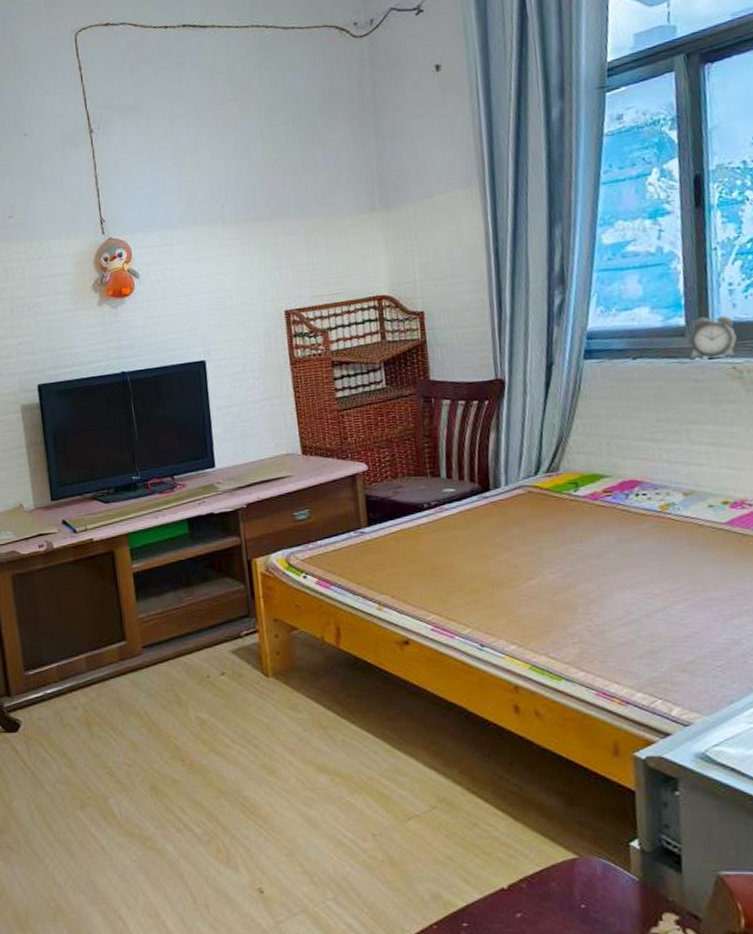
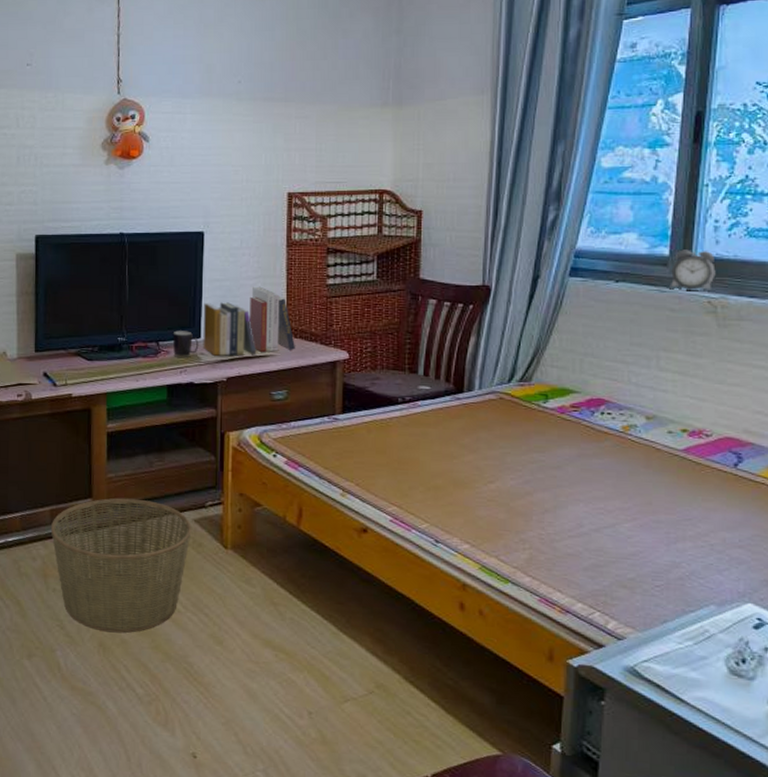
basket: none [87,636,230,774] -> present [50,498,192,633]
mug: none [186,461,214,489] -> present [172,330,199,357]
books: none [214,428,274,483] -> present [203,302,257,356]
books: none [260,408,312,474] -> present [249,286,295,352]

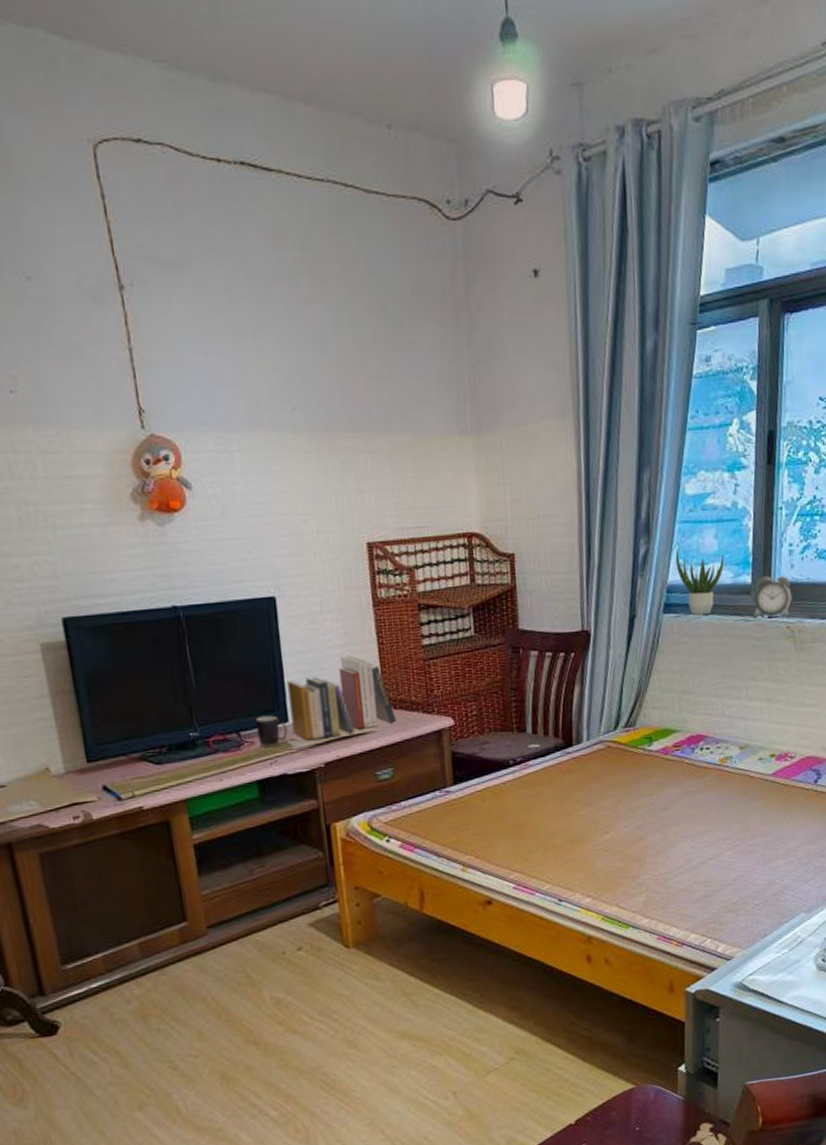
basket: present [50,498,192,633] -> none [142,912,308,1062]
potted plant: none [586,217,640,282] -> present [675,549,724,616]

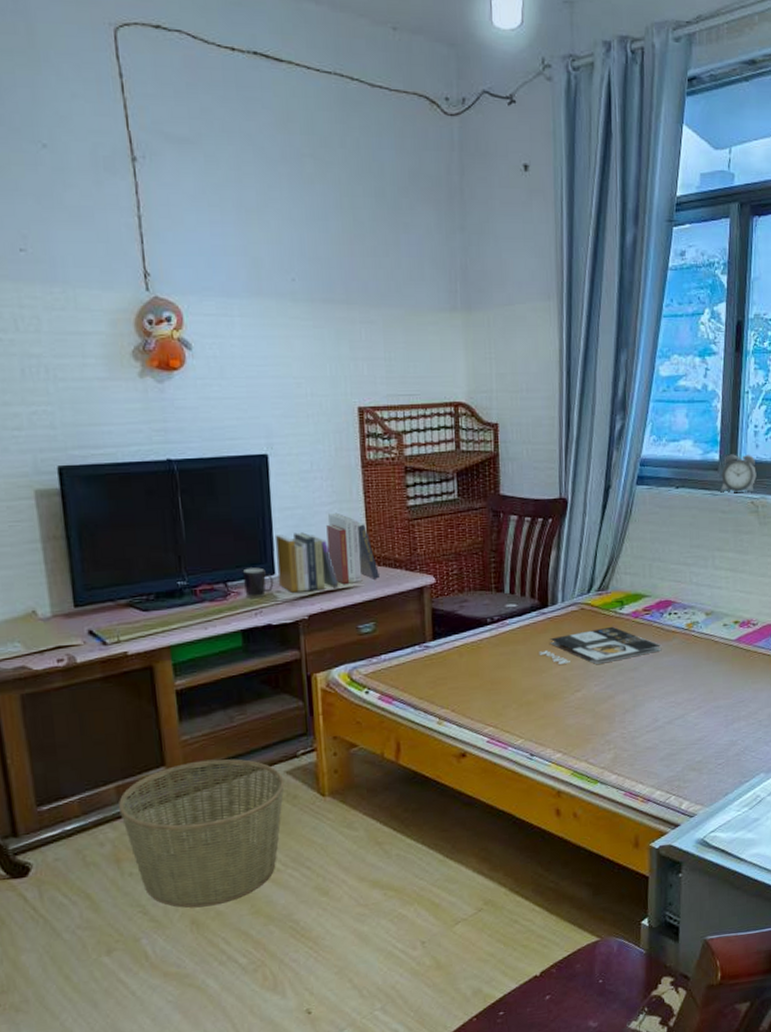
basket: none [142,912,308,1062] -> present [118,758,285,908]
magazine: none [564,764,694,807] -> present [539,626,662,665]
potted plant: present [675,549,724,616] -> none [649,426,694,489]

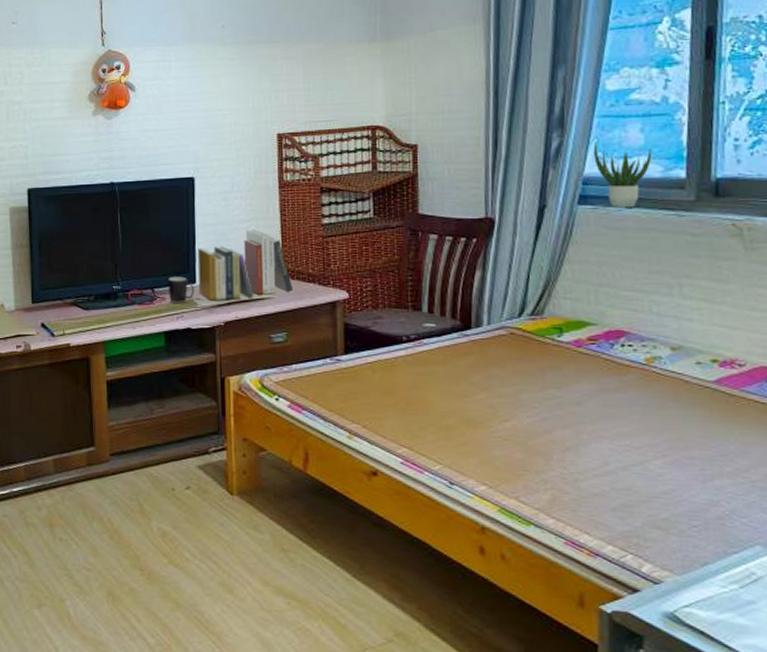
basket: present [118,758,285,908] -> none [54,446,196,582]
magazine: present [539,626,662,665] -> none [460,354,613,394]
potted plant: none [649,426,694,489] -> present [593,143,652,208]
alarm clock: present [720,454,757,493] -> none [688,171,739,214]

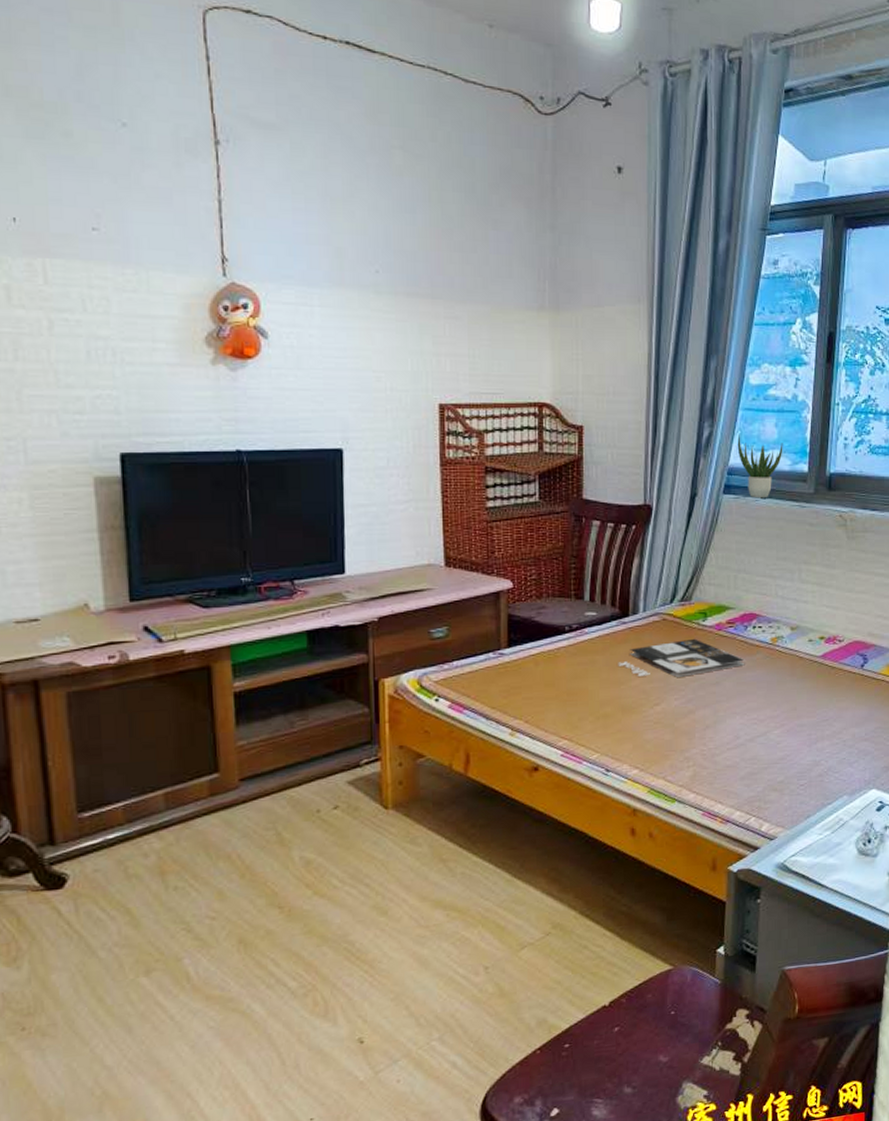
mug: present [167,276,195,303] -> none [310,566,343,597]
books: present [197,246,254,300] -> none [346,531,412,593]
books: present [244,229,293,295] -> none [401,511,454,586]
magazine: none [460,354,613,394] -> present [618,638,745,678]

